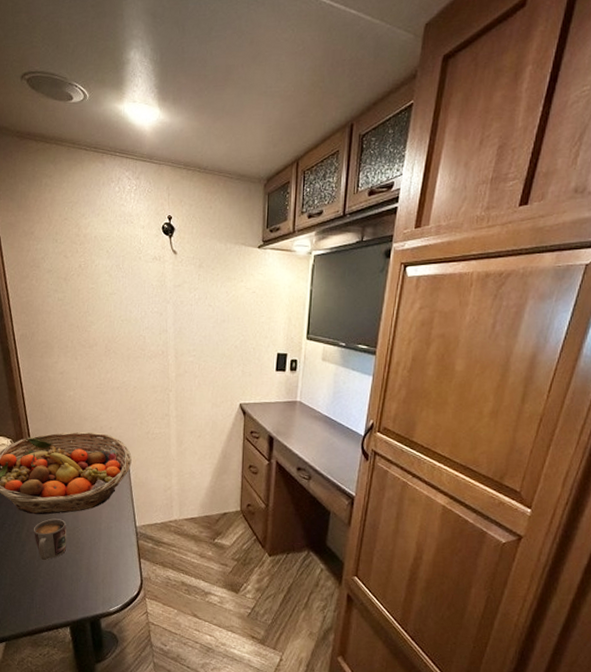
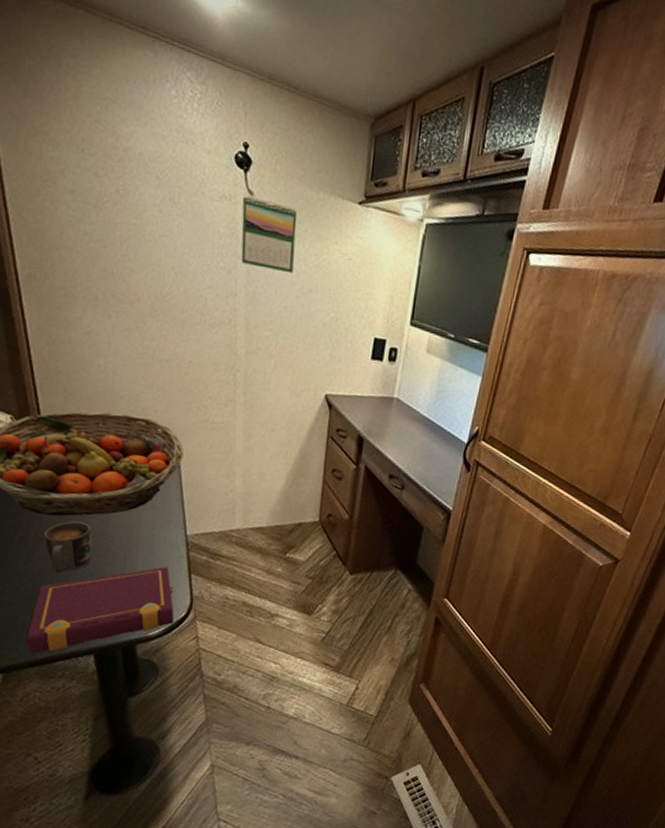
book: none [22,553,129,626] -> present [27,567,174,654]
calendar: none [168,254,211,310] -> present [241,194,298,274]

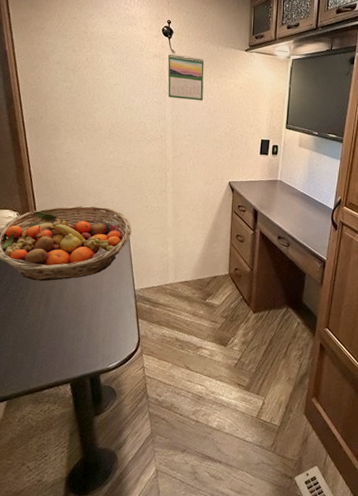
book: present [27,567,174,654] -> none [24,314,127,385]
mug: present [45,521,92,574] -> none [37,284,70,324]

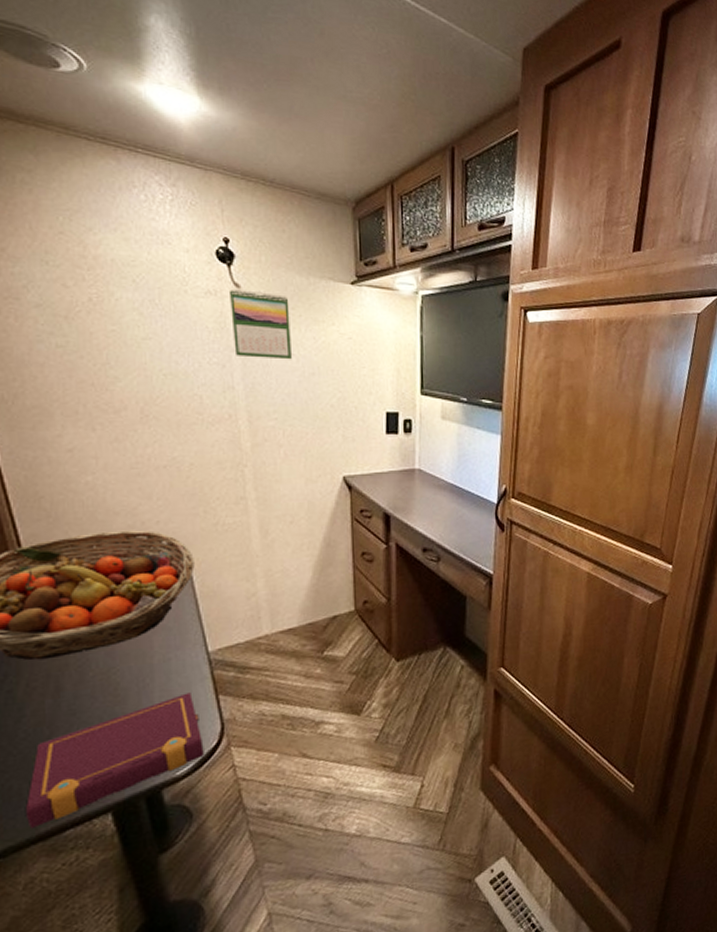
book: none [24,314,127,385] -> present [26,692,204,828]

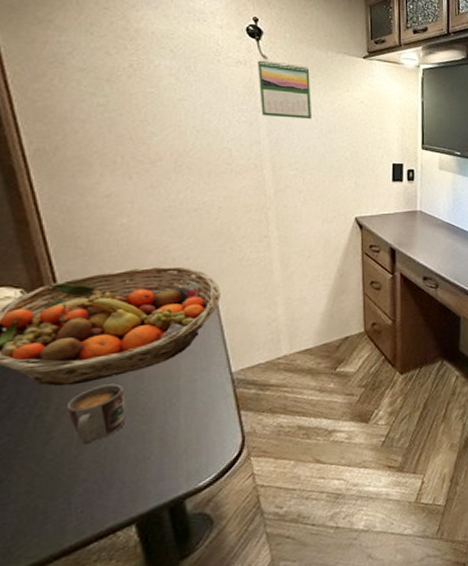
book: present [26,692,204,828] -> none [51,409,226,544]
mug: none [38,660,98,726] -> present [68,384,126,446]

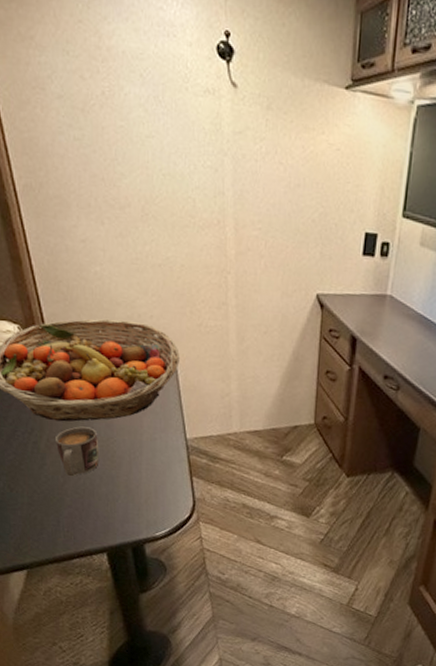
calendar: present [257,59,313,120] -> none [226,87,282,169]

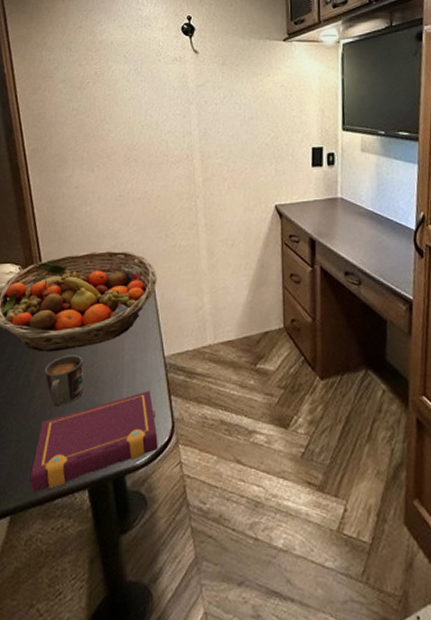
book: none [46,470,178,552] -> present [31,391,158,492]

